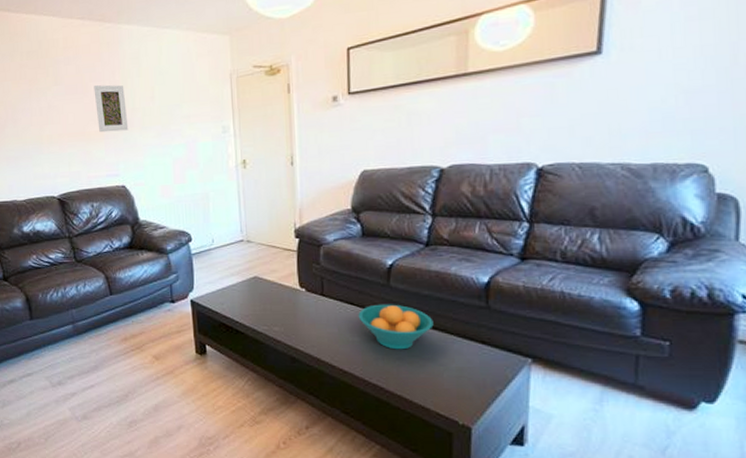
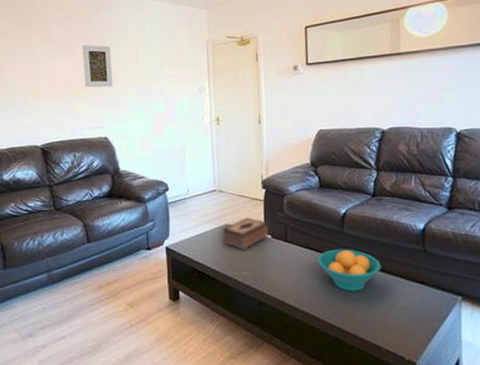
tissue box: none [251,269,303,304] -> present [222,217,269,250]

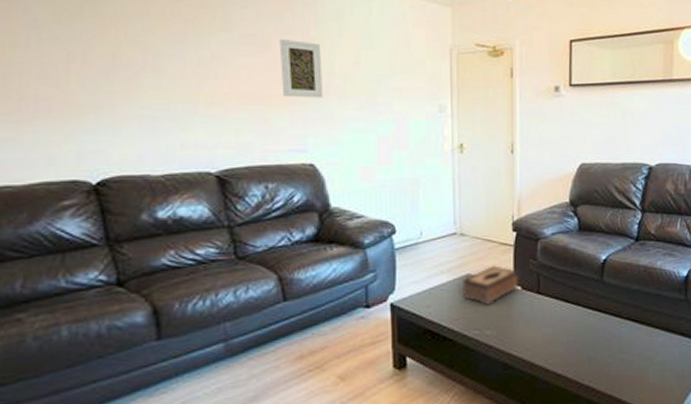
fruit bowl: present [317,249,381,291] -> none [573,300,641,348]

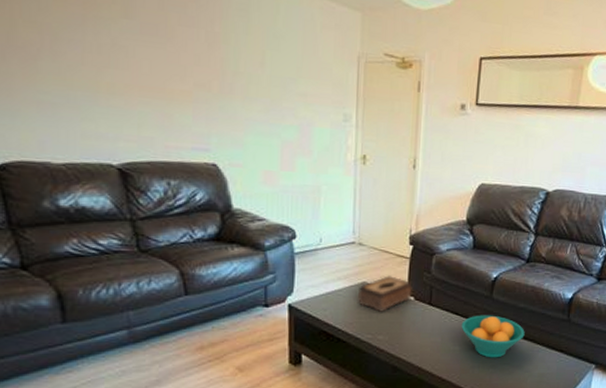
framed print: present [279,39,324,98] -> none [182,32,228,97]
fruit bowl: none [573,300,641,348] -> present [461,315,525,358]

